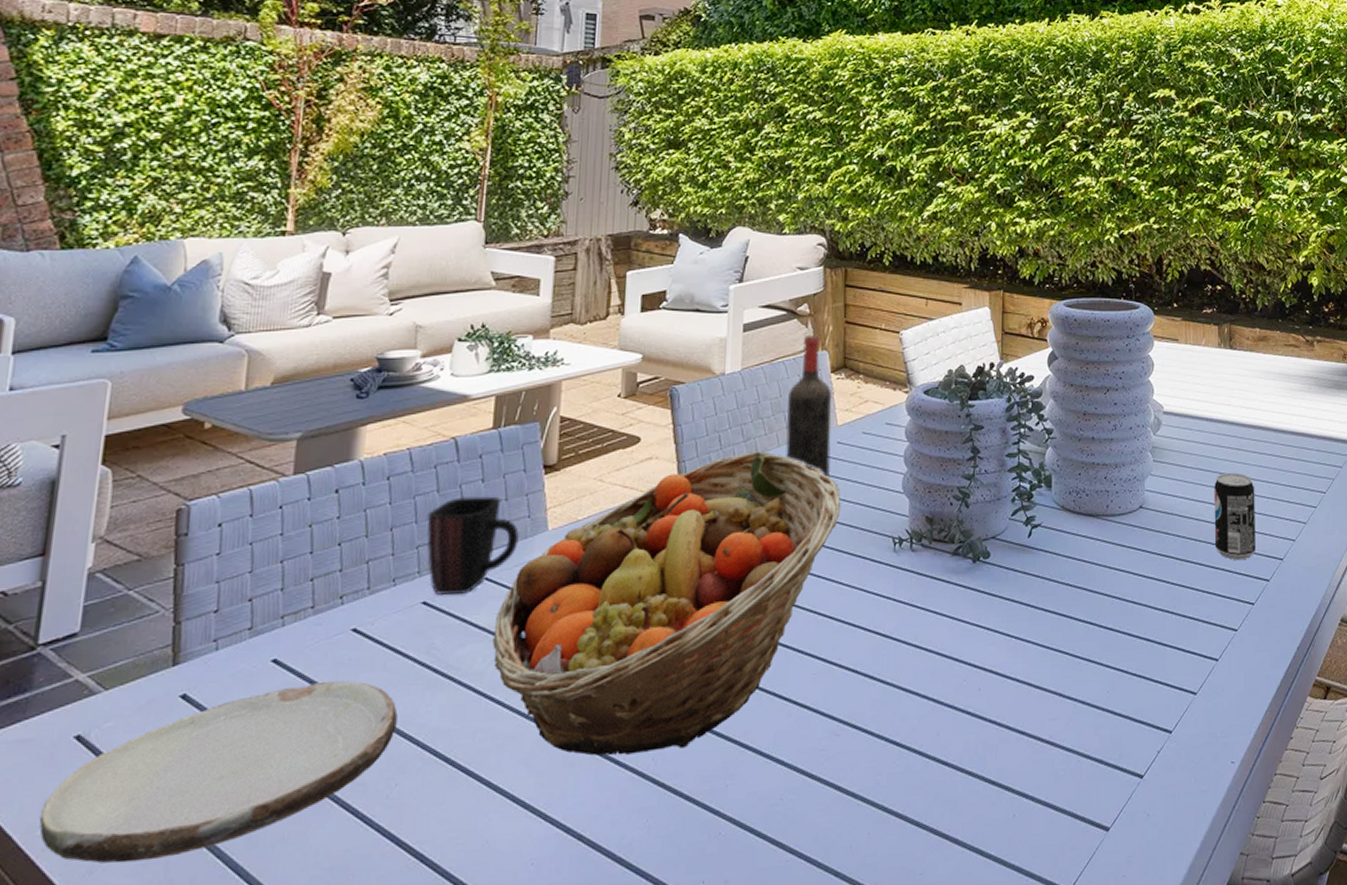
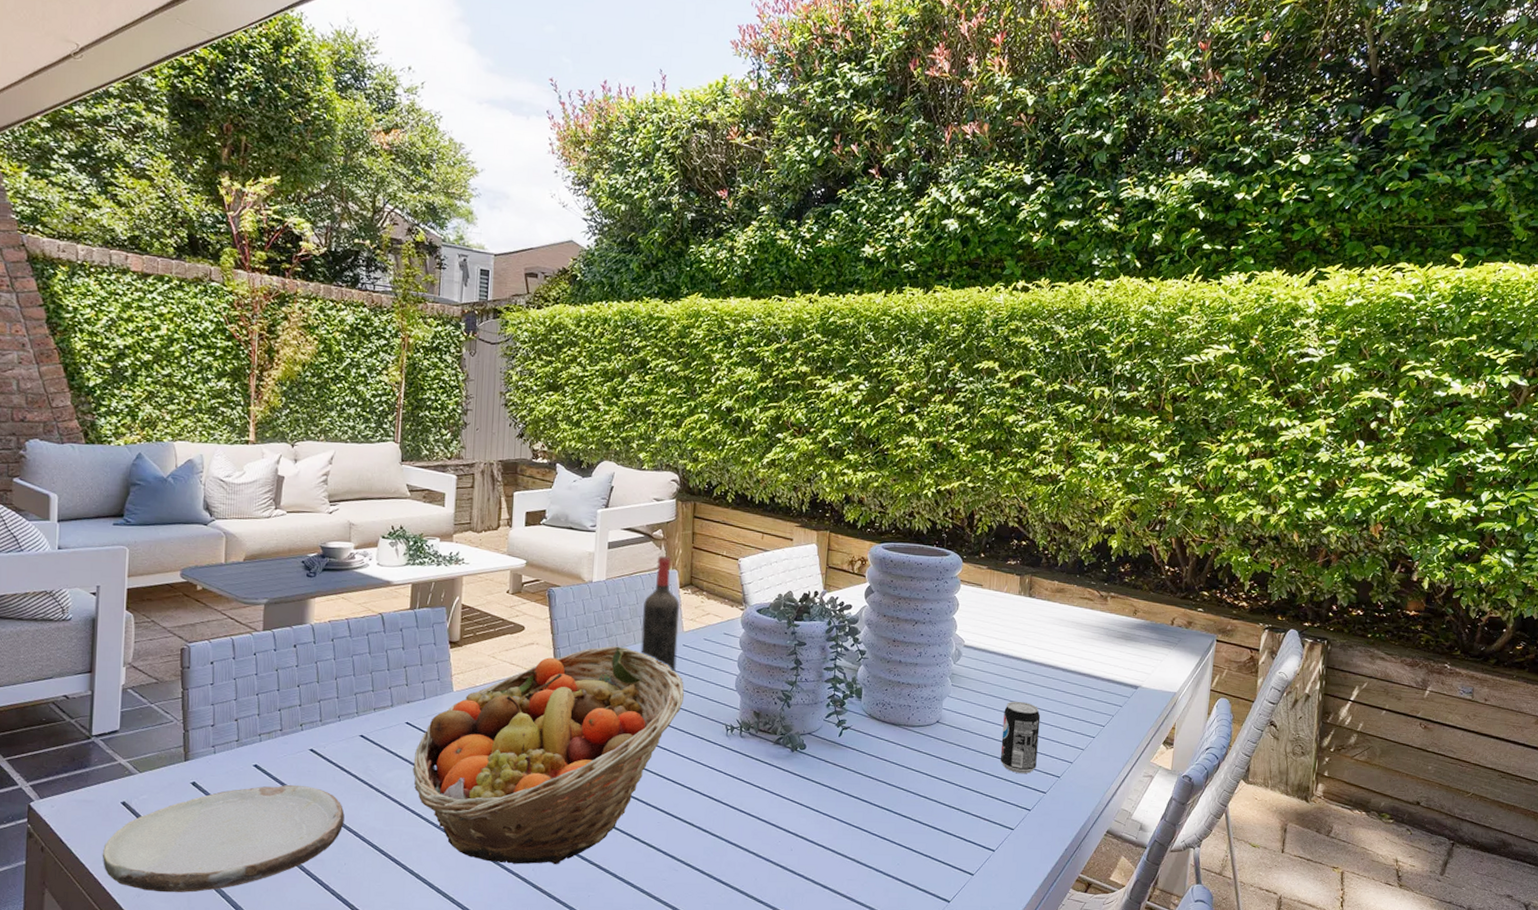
mug: present [427,496,520,596] -> none [362,659,432,732]

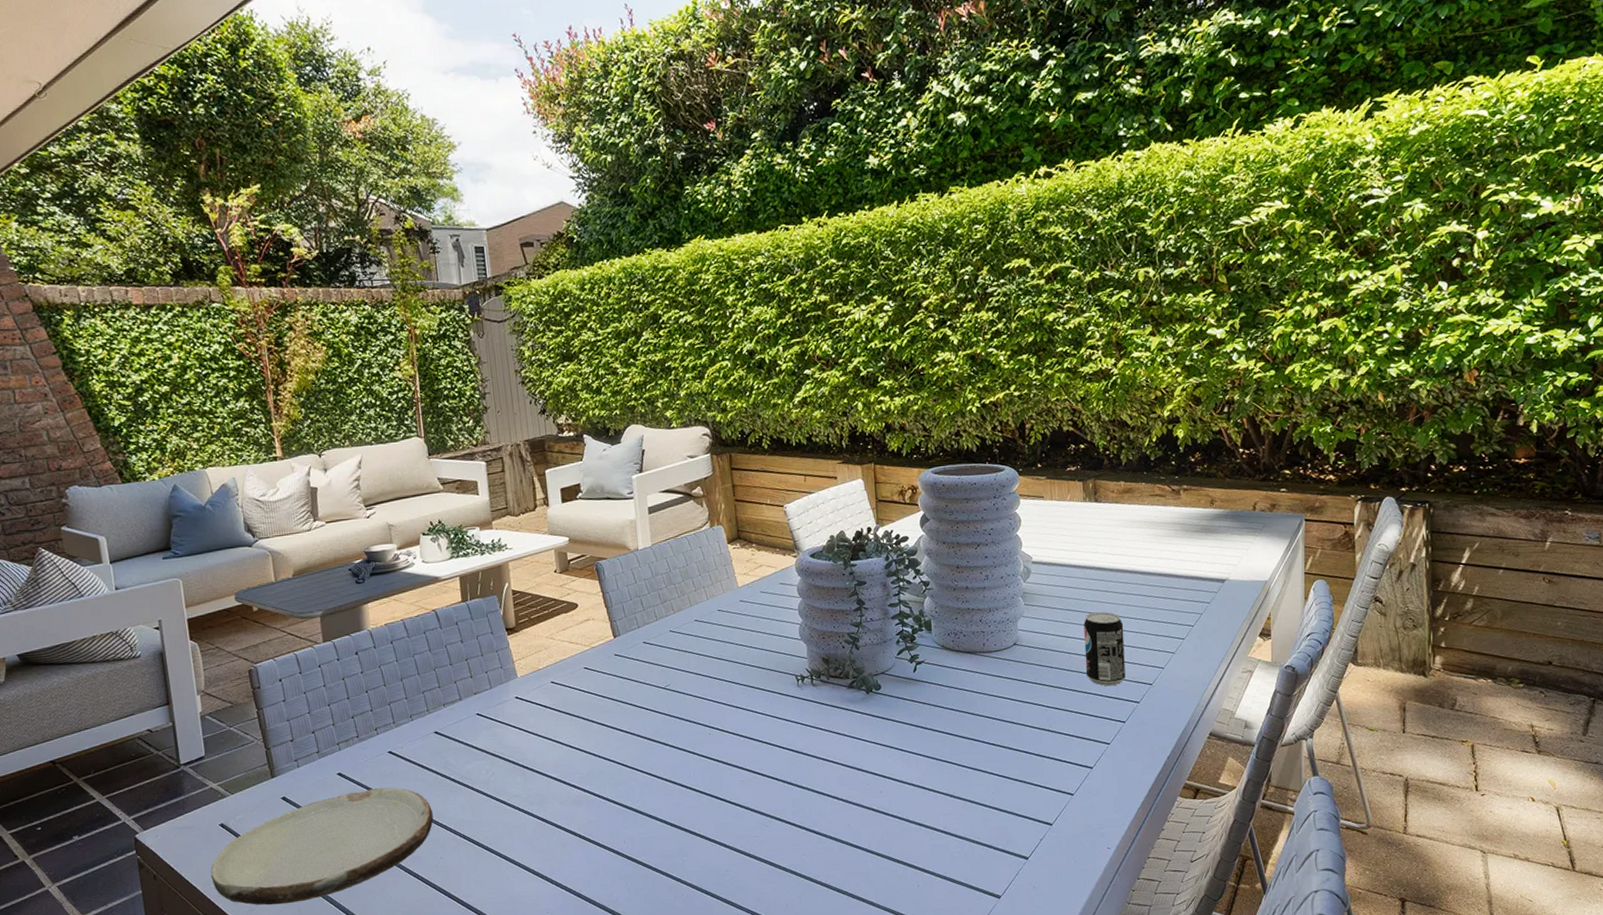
fruit basket: present [413,646,685,865] -> none [490,610,749,839]
wine bottle: present [640,555,679,672] -> none [693,512,737,629]

